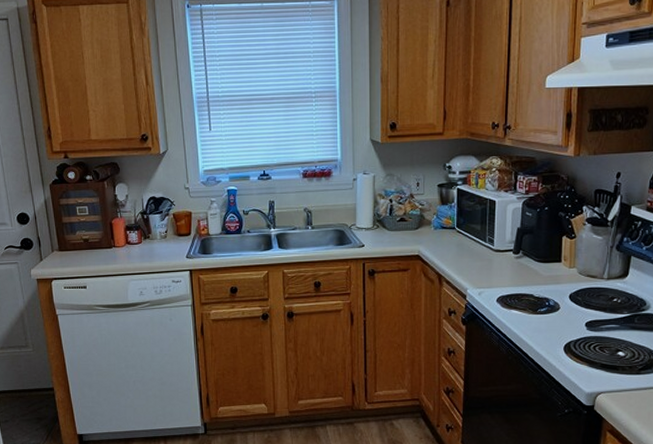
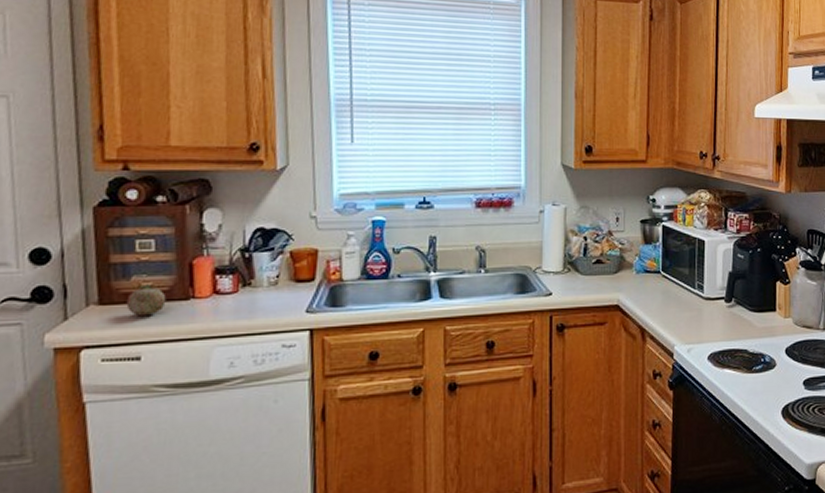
fruit: none [75,237,98,259] -> present [126,284,167,317]

